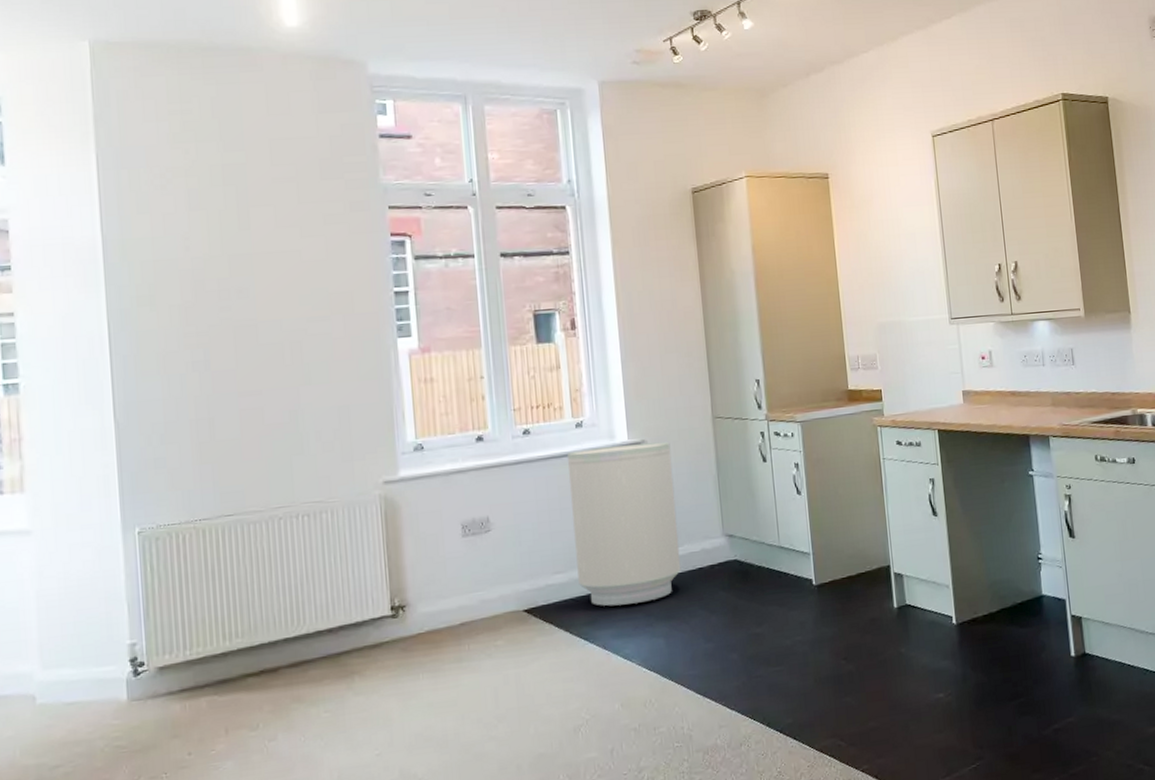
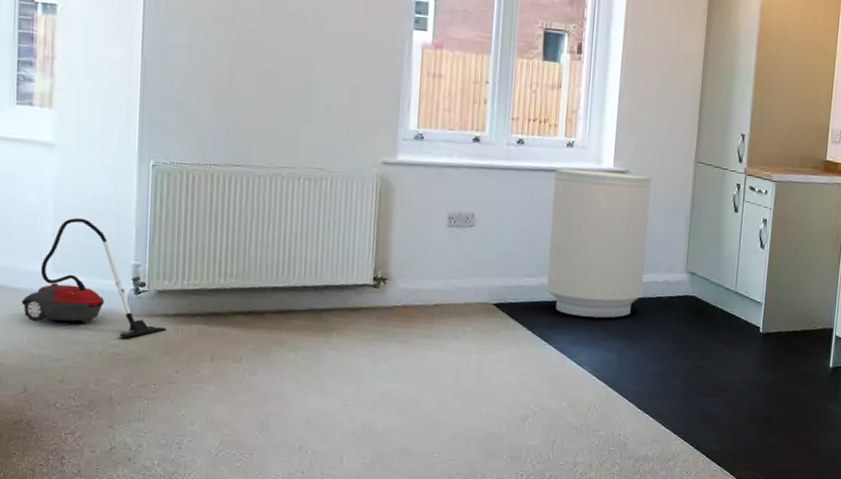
vacuum cleaner: none [10,605,174,729] -> present [21,218,167,338]

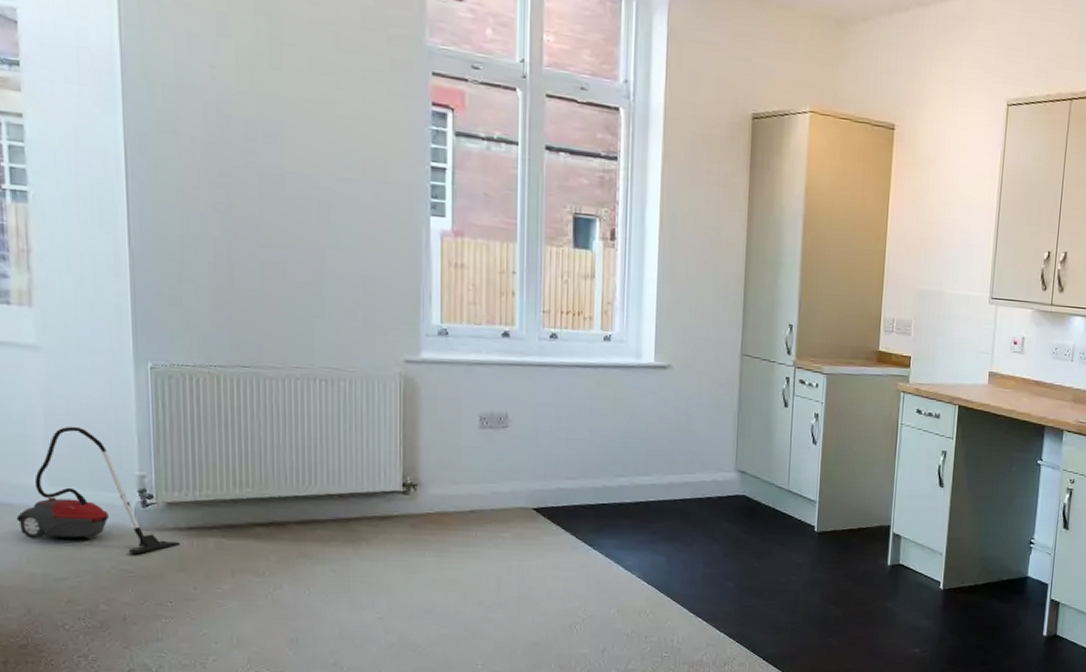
trash can: present [547,168,652,318] -> none [589,363,696,521]

